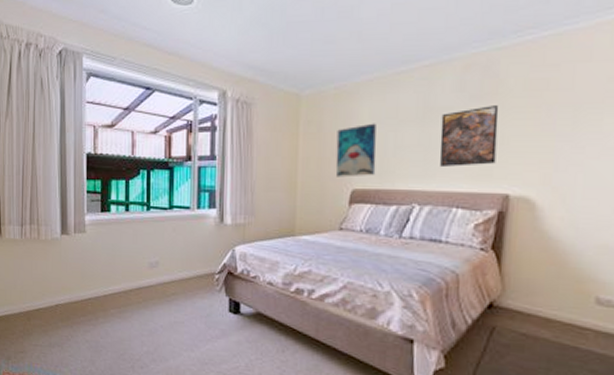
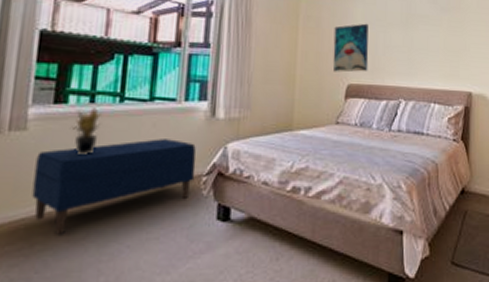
bench: none [93,241,209,312] -> present [32,139,197,235]
potted plant: none [113,215,135,252] -> present [69,108,102,154]
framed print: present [439,105,499,167] -> none [420,17,462,67]

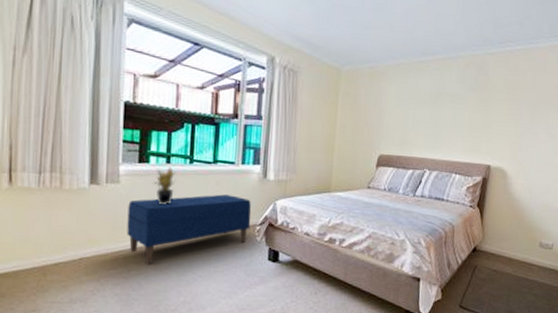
wall art: present [333,23,369,73] -> none [367,100,401,145]

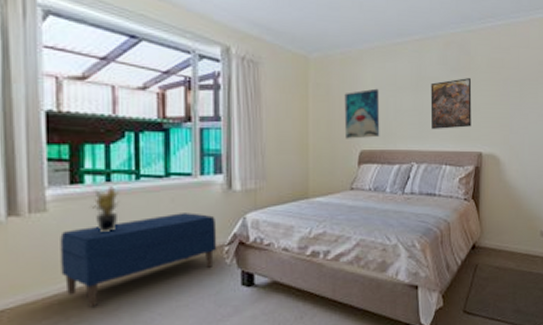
wall art: none [367,100,401,145] -> present [344,88,380,139]
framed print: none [445,96,487,142] -> present [430,78,472,129]

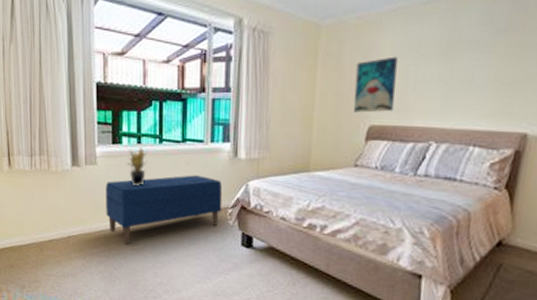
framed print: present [430,78,472,129] -> none [460,40,525,104]

